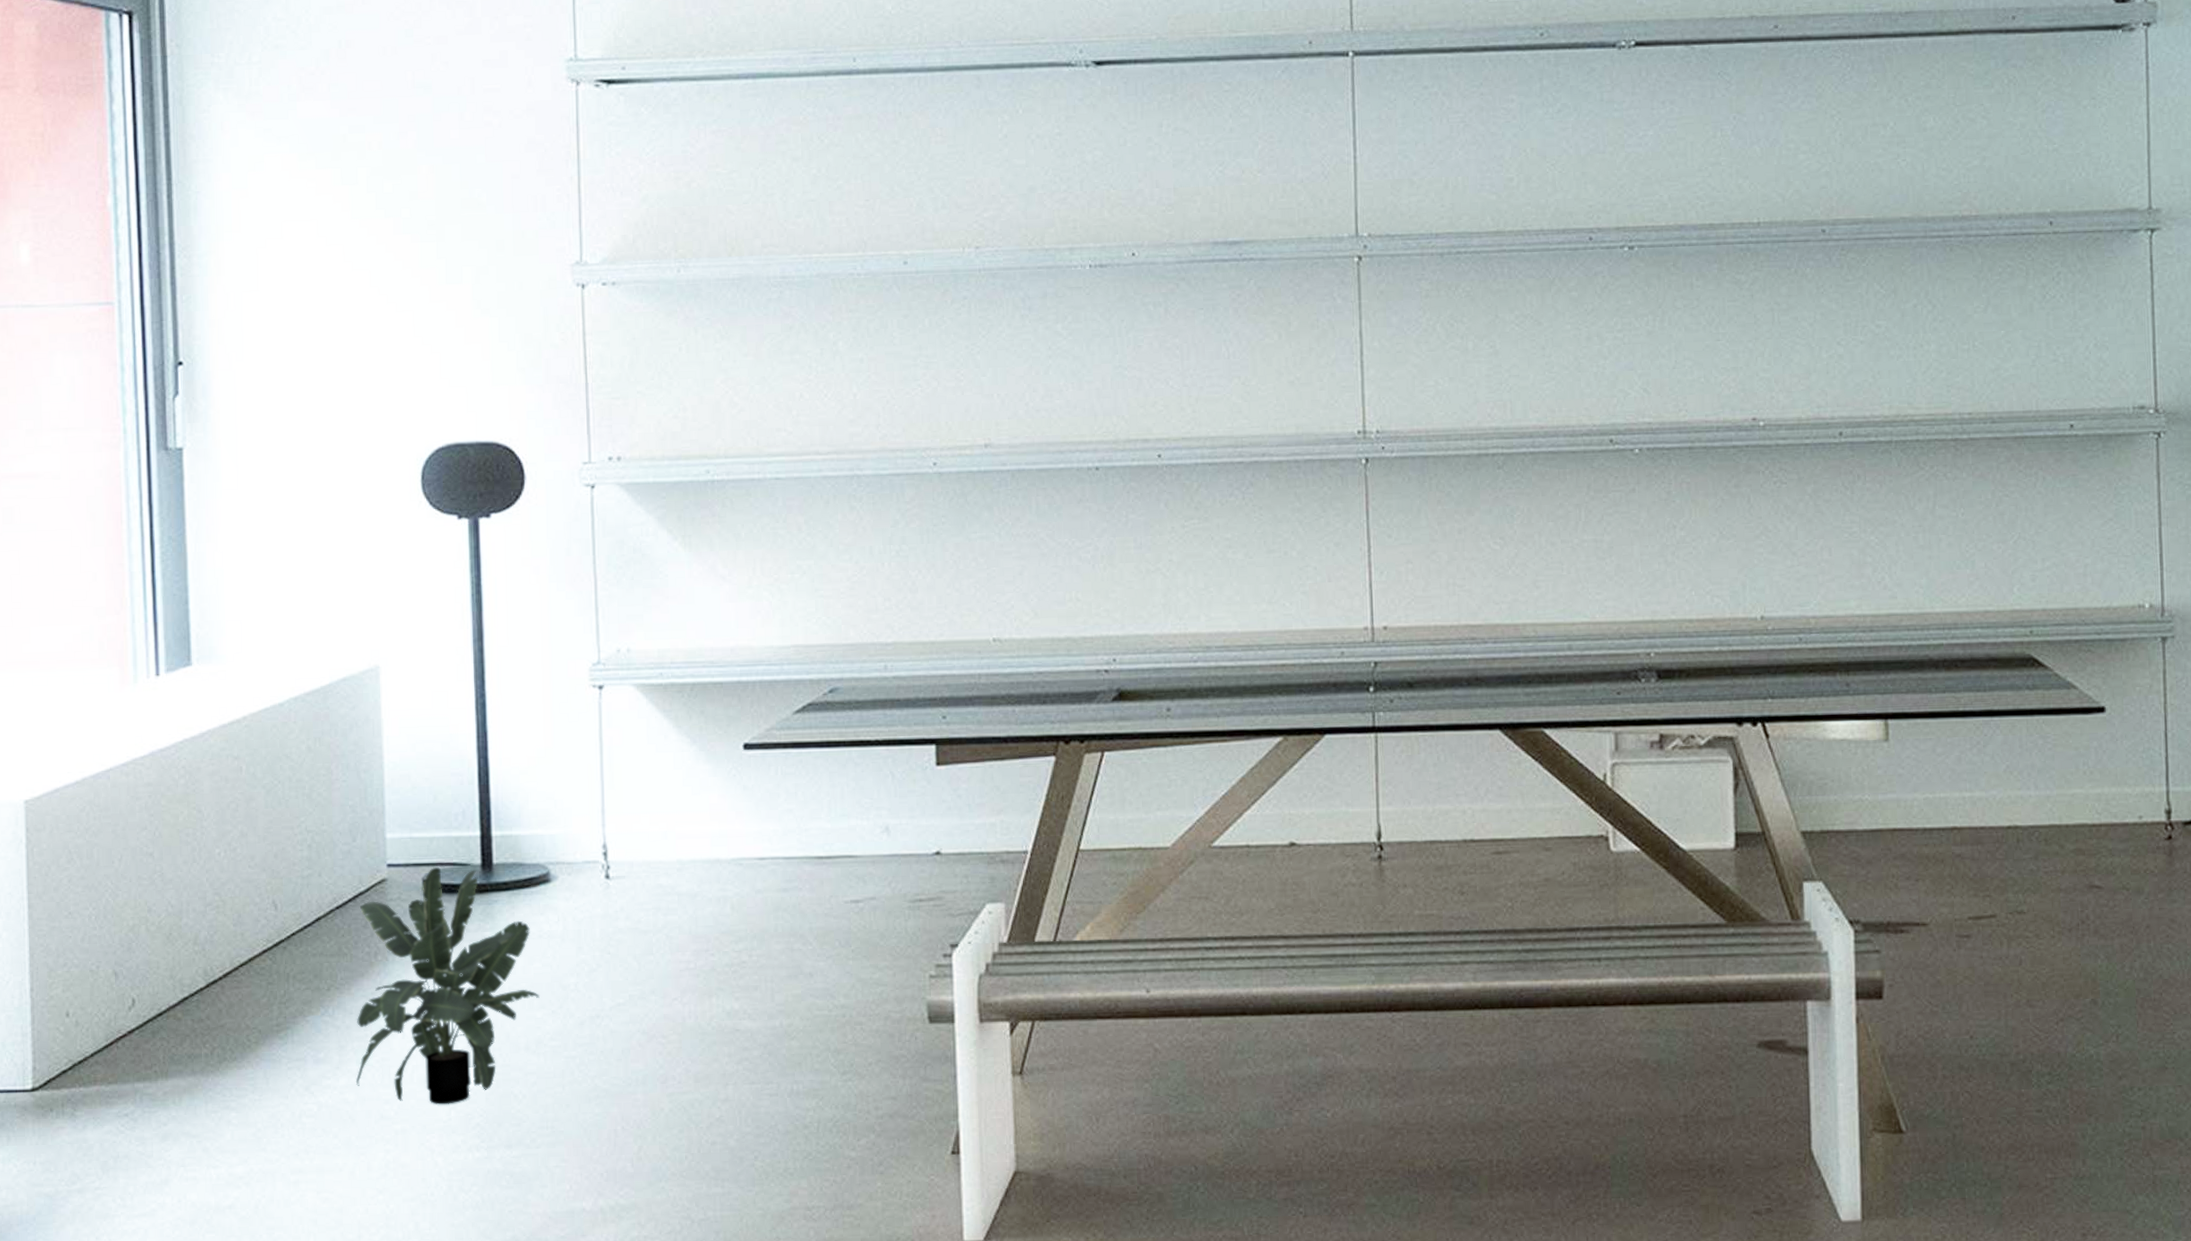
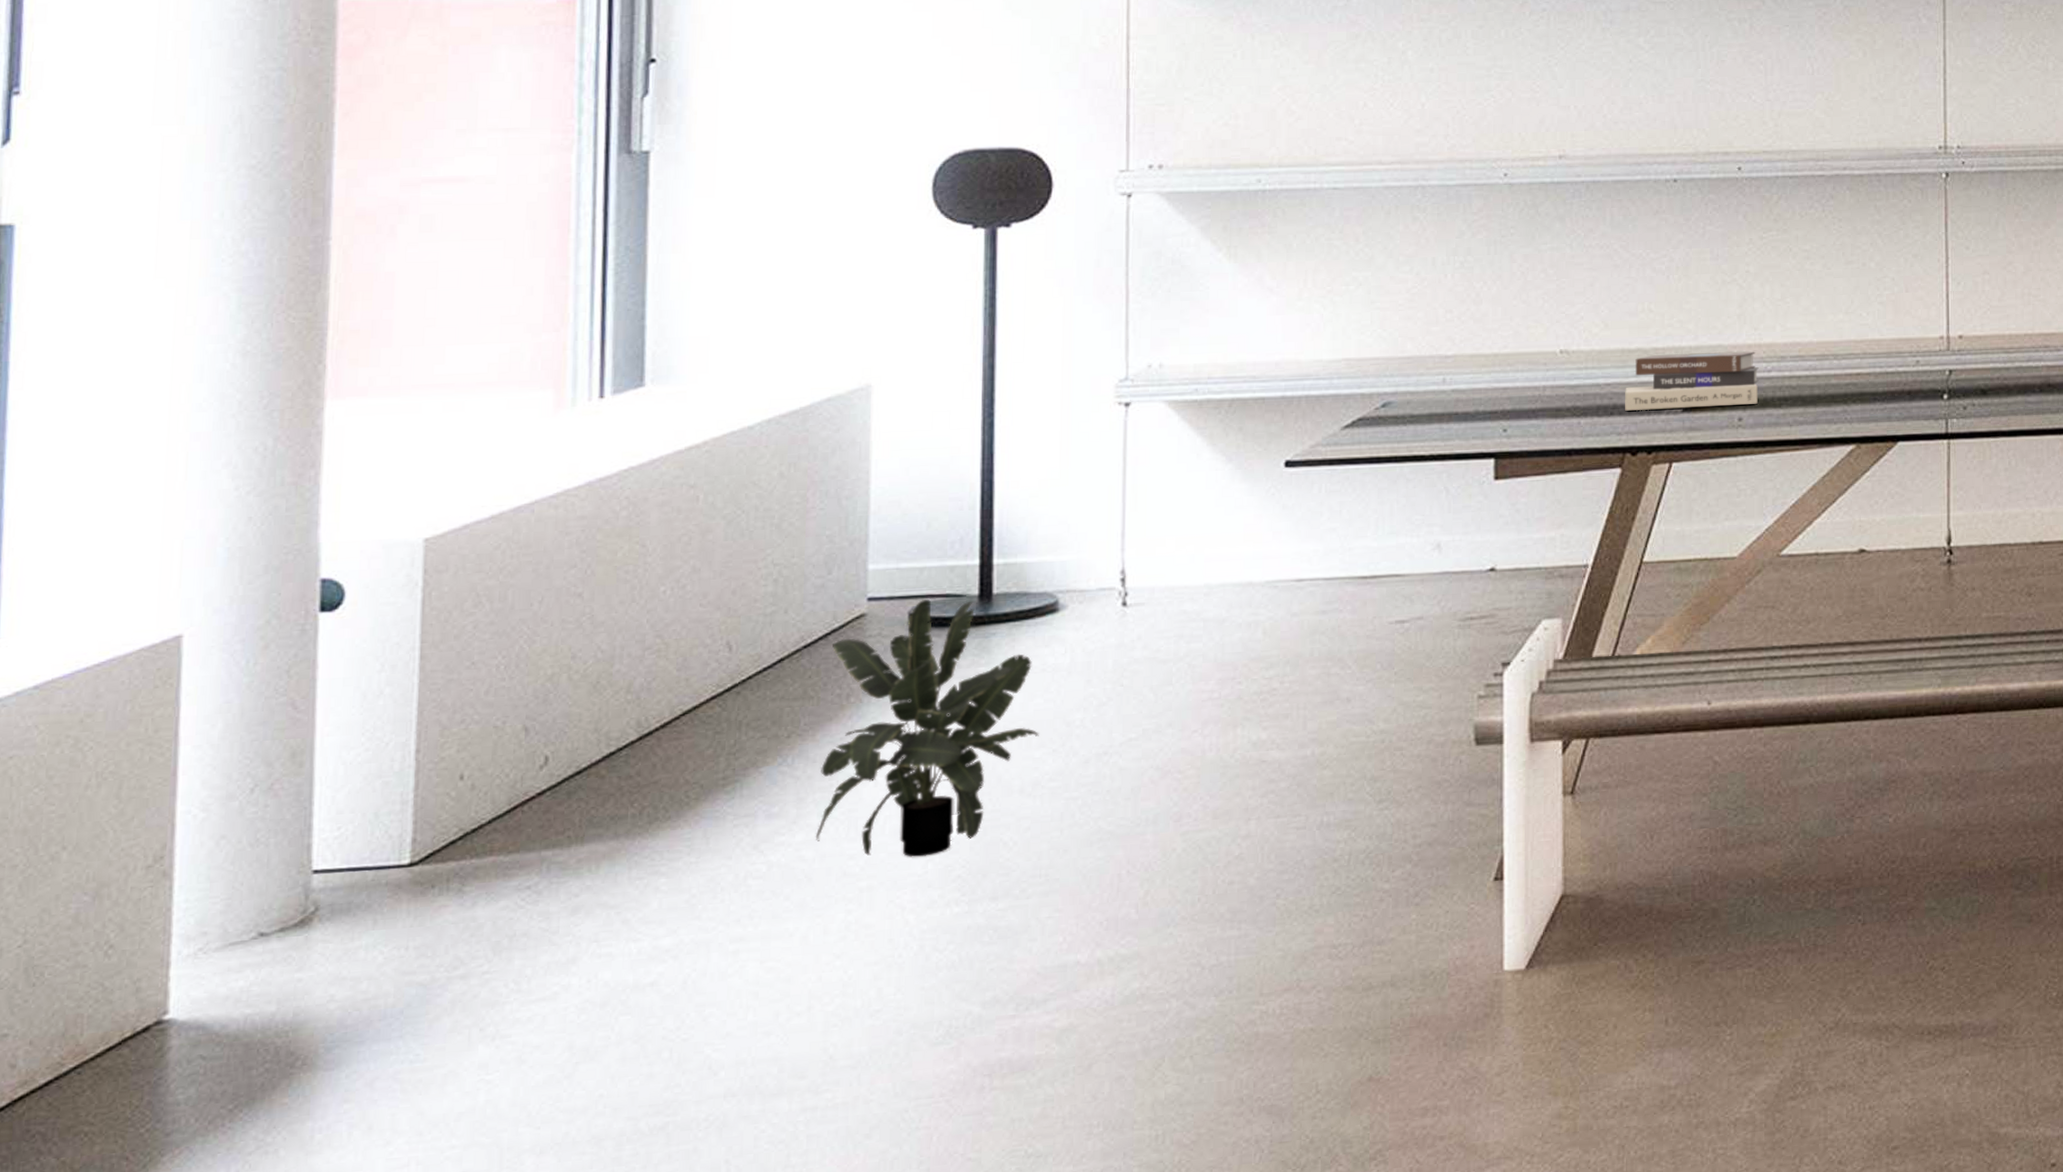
books: none [1056,641,1185,700] -> present [1625,351,1759,411]

